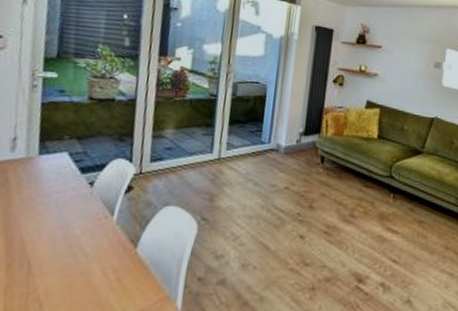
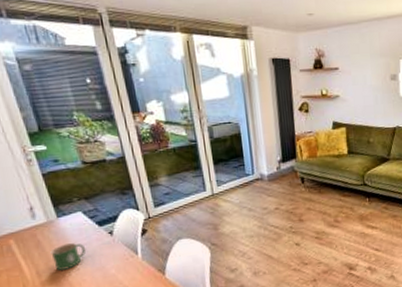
mug: none [13,188,57,220] -> present [50,243,87,271]

